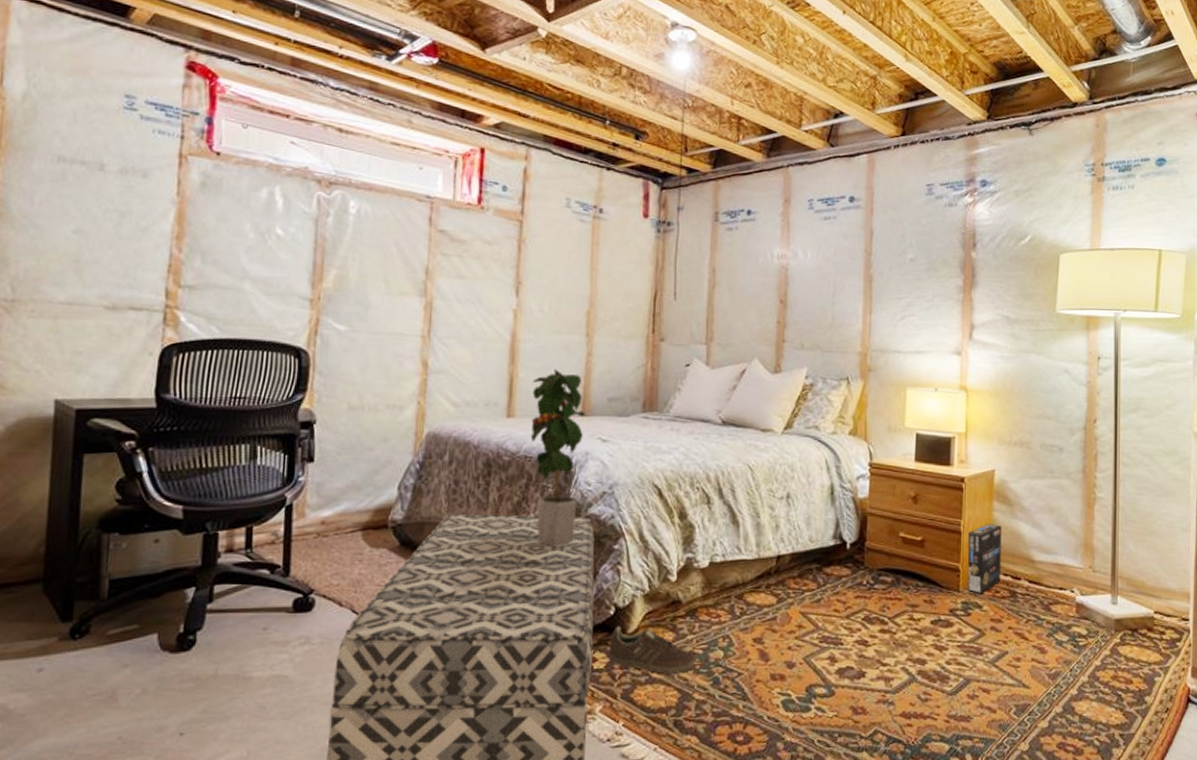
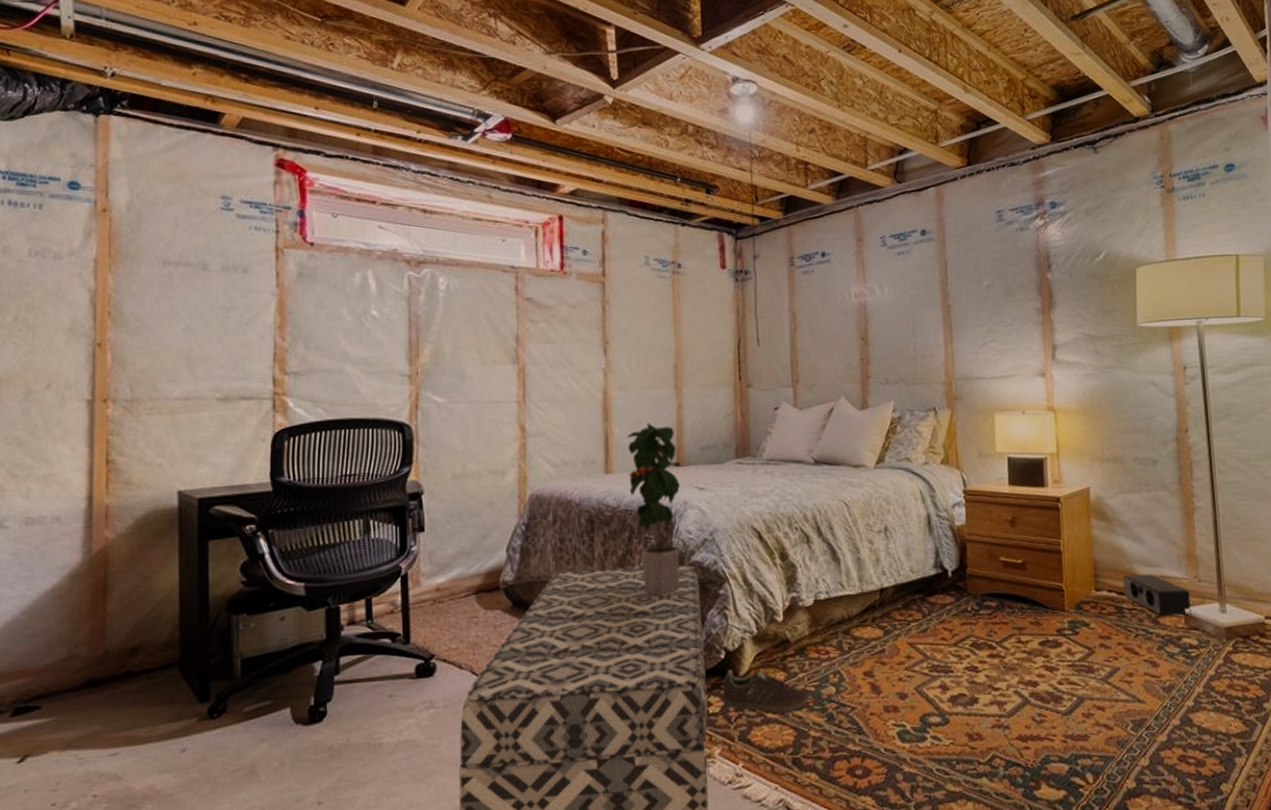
box: present [967,524,1001,595] -> none [1068,541,1106,613]
speaker: none [1019,560,1083,603] -> present [1123,574,1191,616]

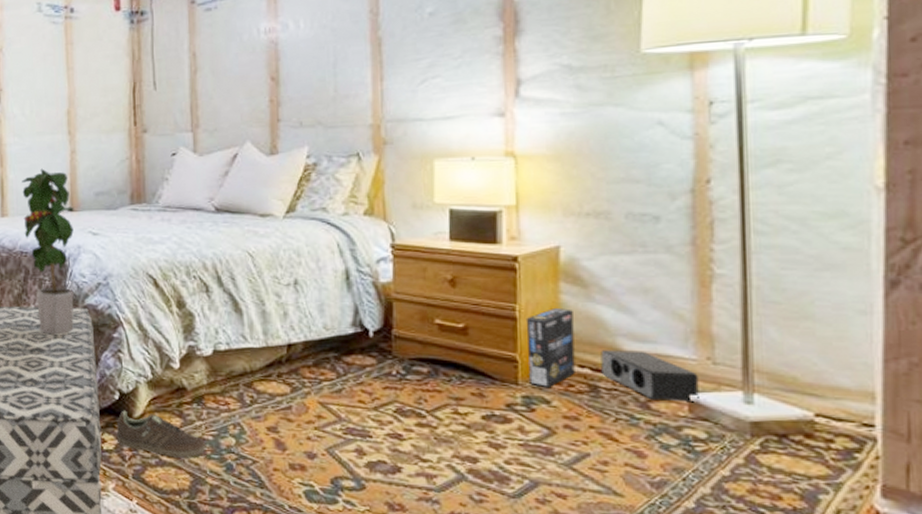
box: none [1068,541,1106,613] -> present [525,308,575,389]

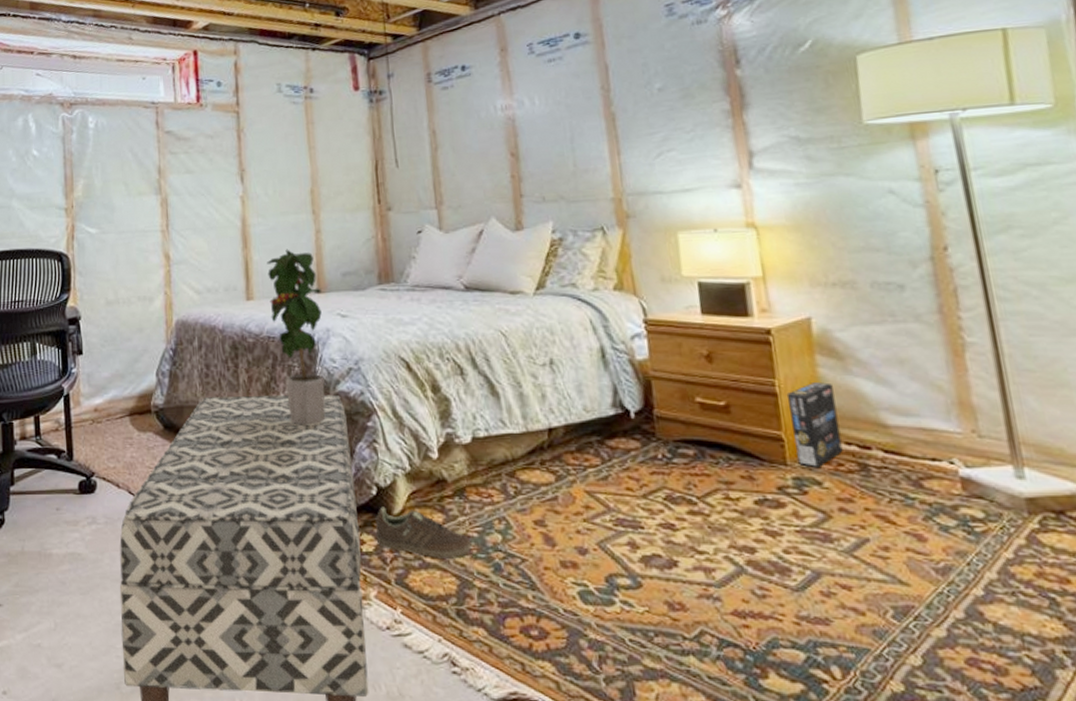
speaker: present [600,350,699,401] -> none [865,425,970,478]

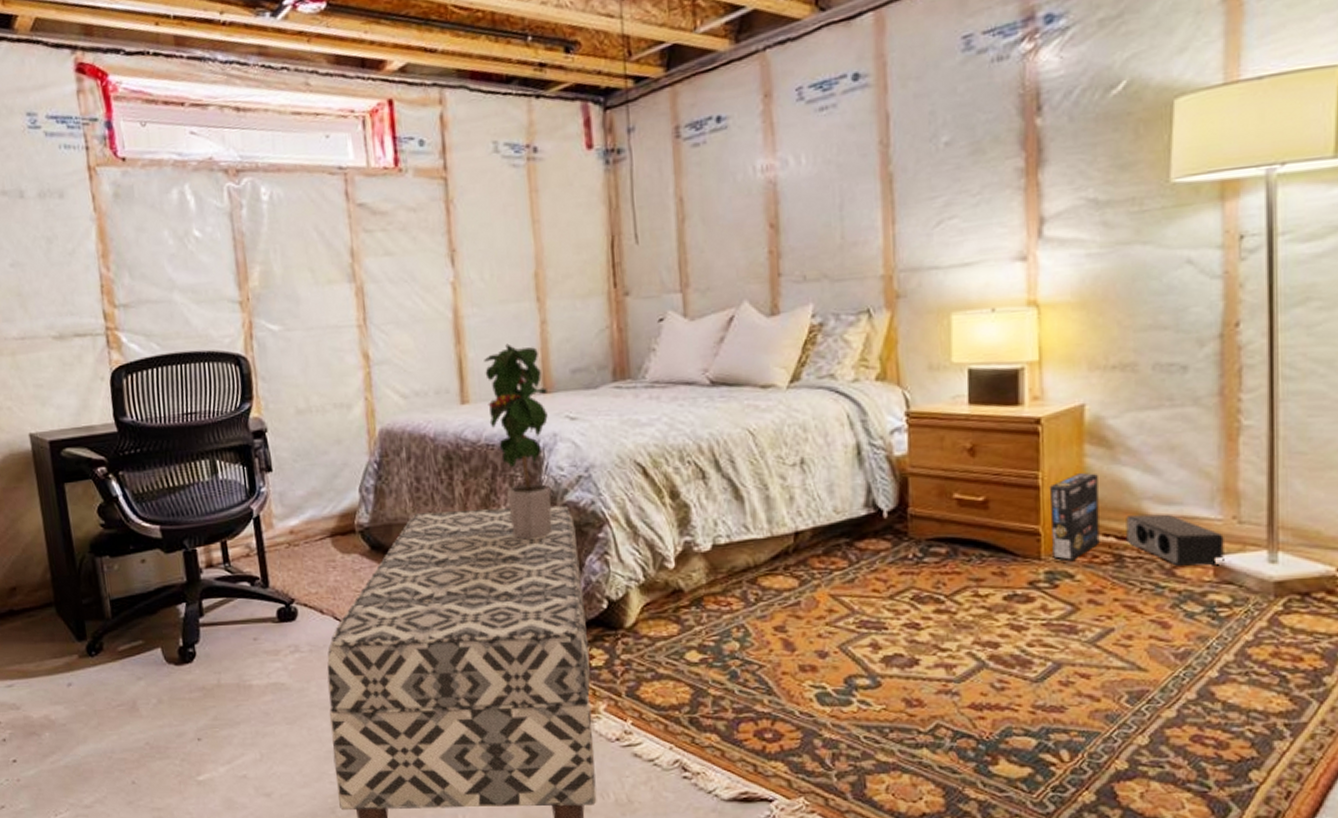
sneaker: present [375,507,472,559] -> none [605,620,708,669]
speaker: none [865,425,970,478] -> present [1126,514,1224,566]

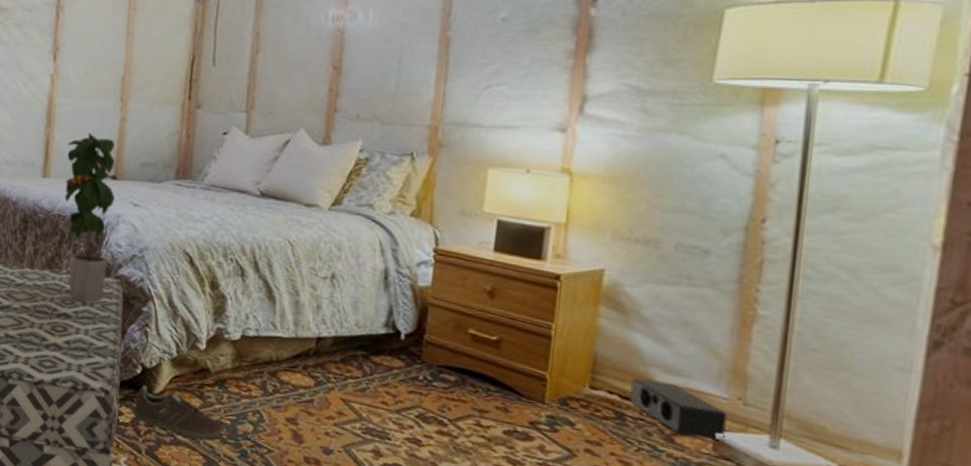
sneaker: none [605,620,708,669] -> present [134,385,223,439]
box: present [1049,473,1100,562] -> none [556,331,609,411]

